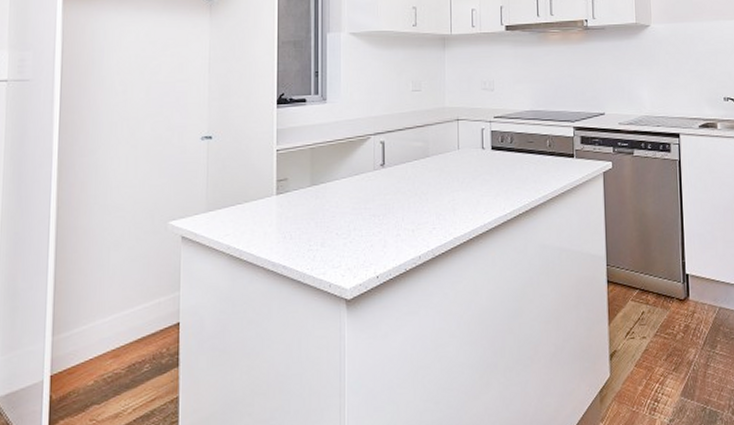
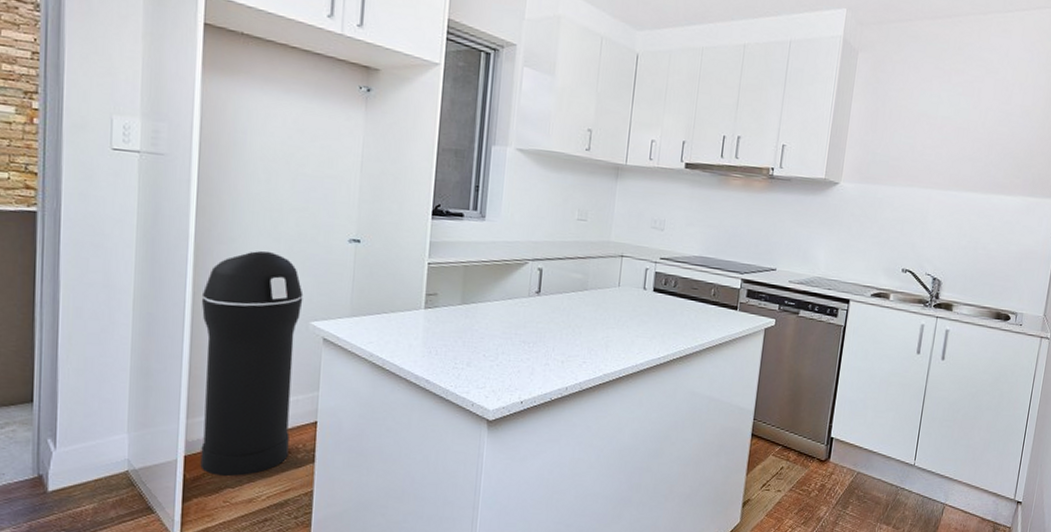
trash can: none [65,158,161,393] -> present [200,251,304,477]

